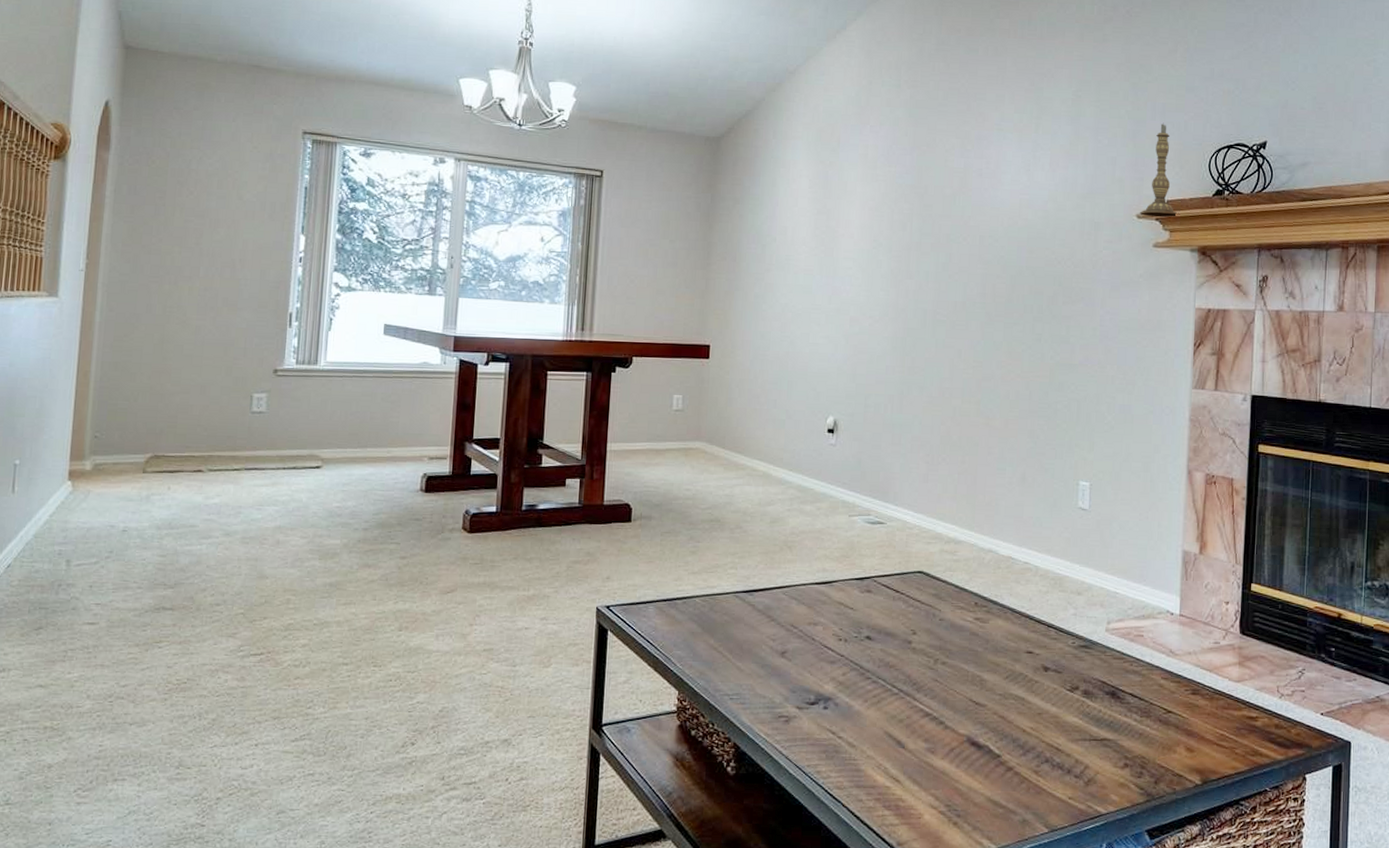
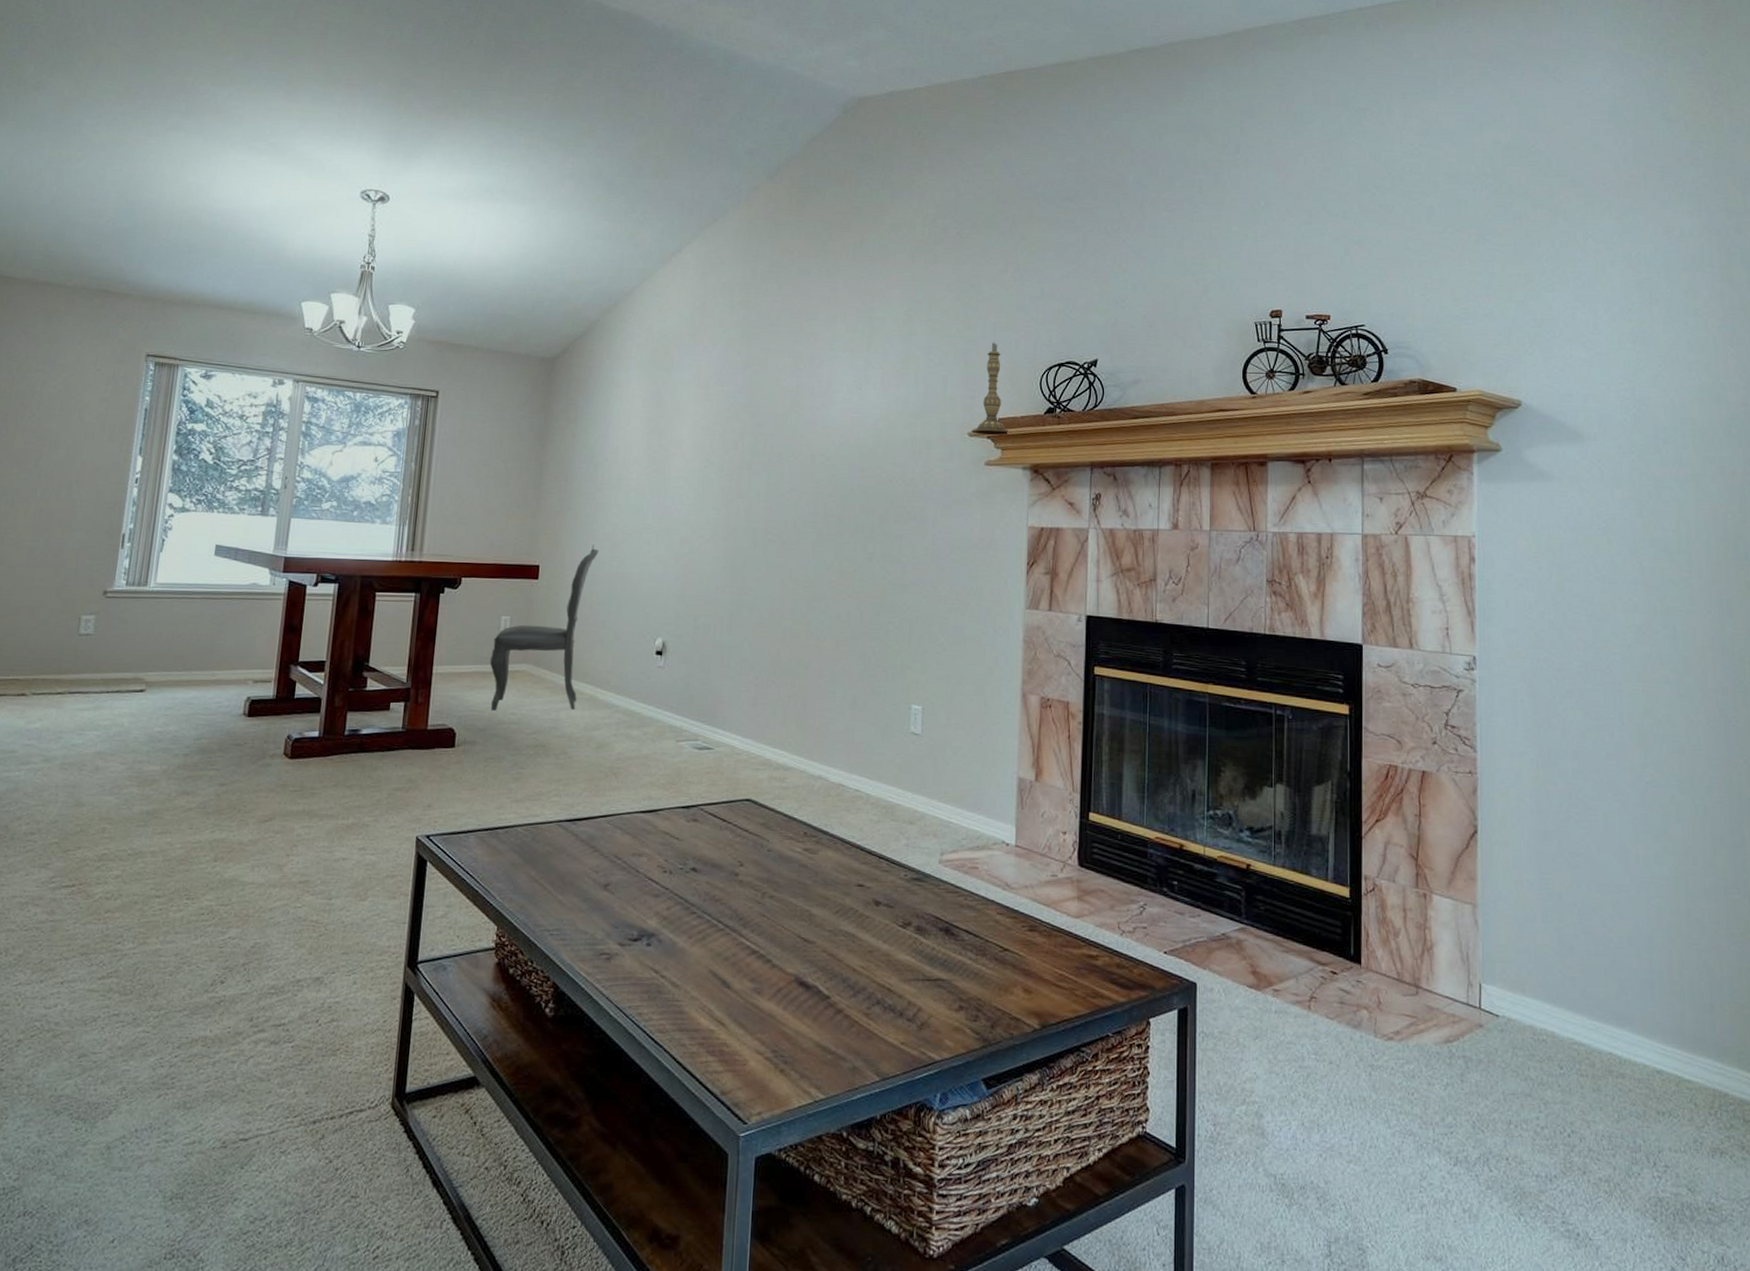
dining chair: none [663,325,769,487] -> present [489,545,599,711]

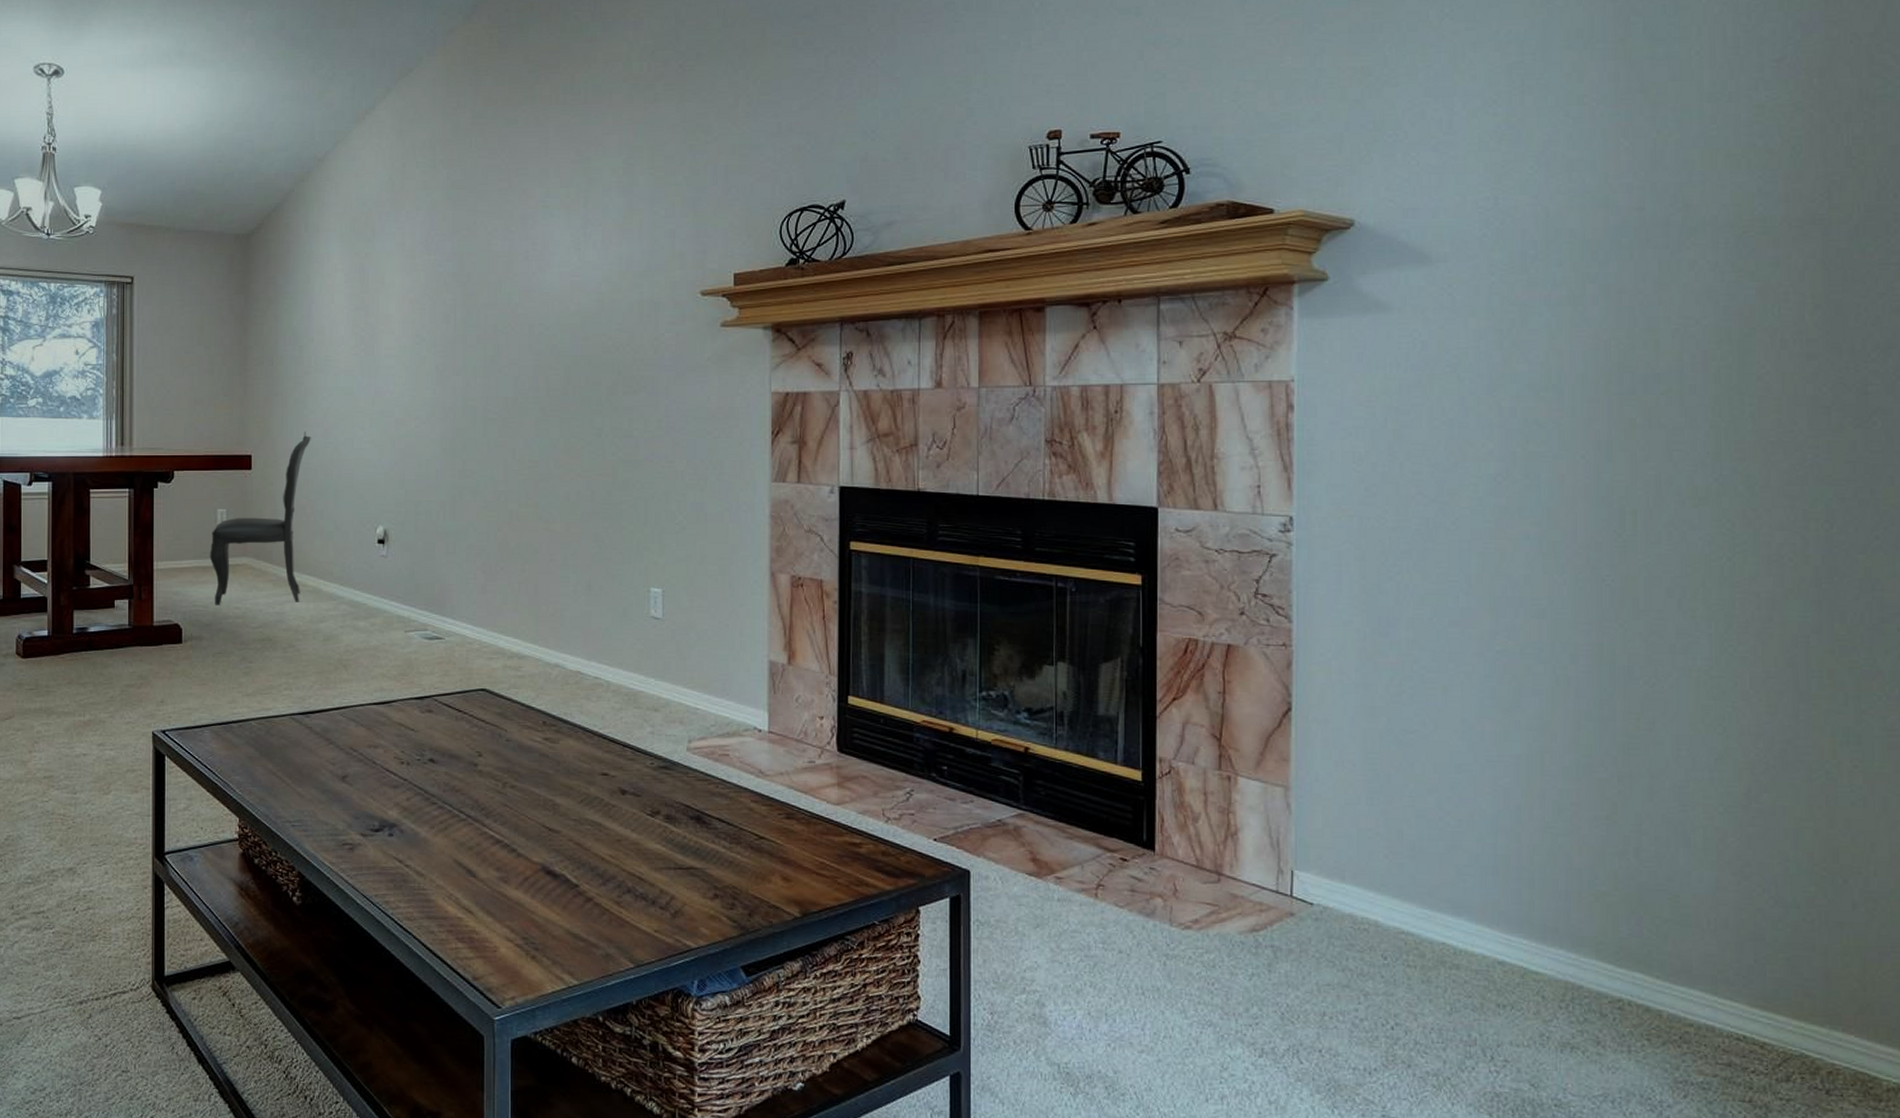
candlestick: present [972,341,1011,436] -> none [704,187,748,293]

